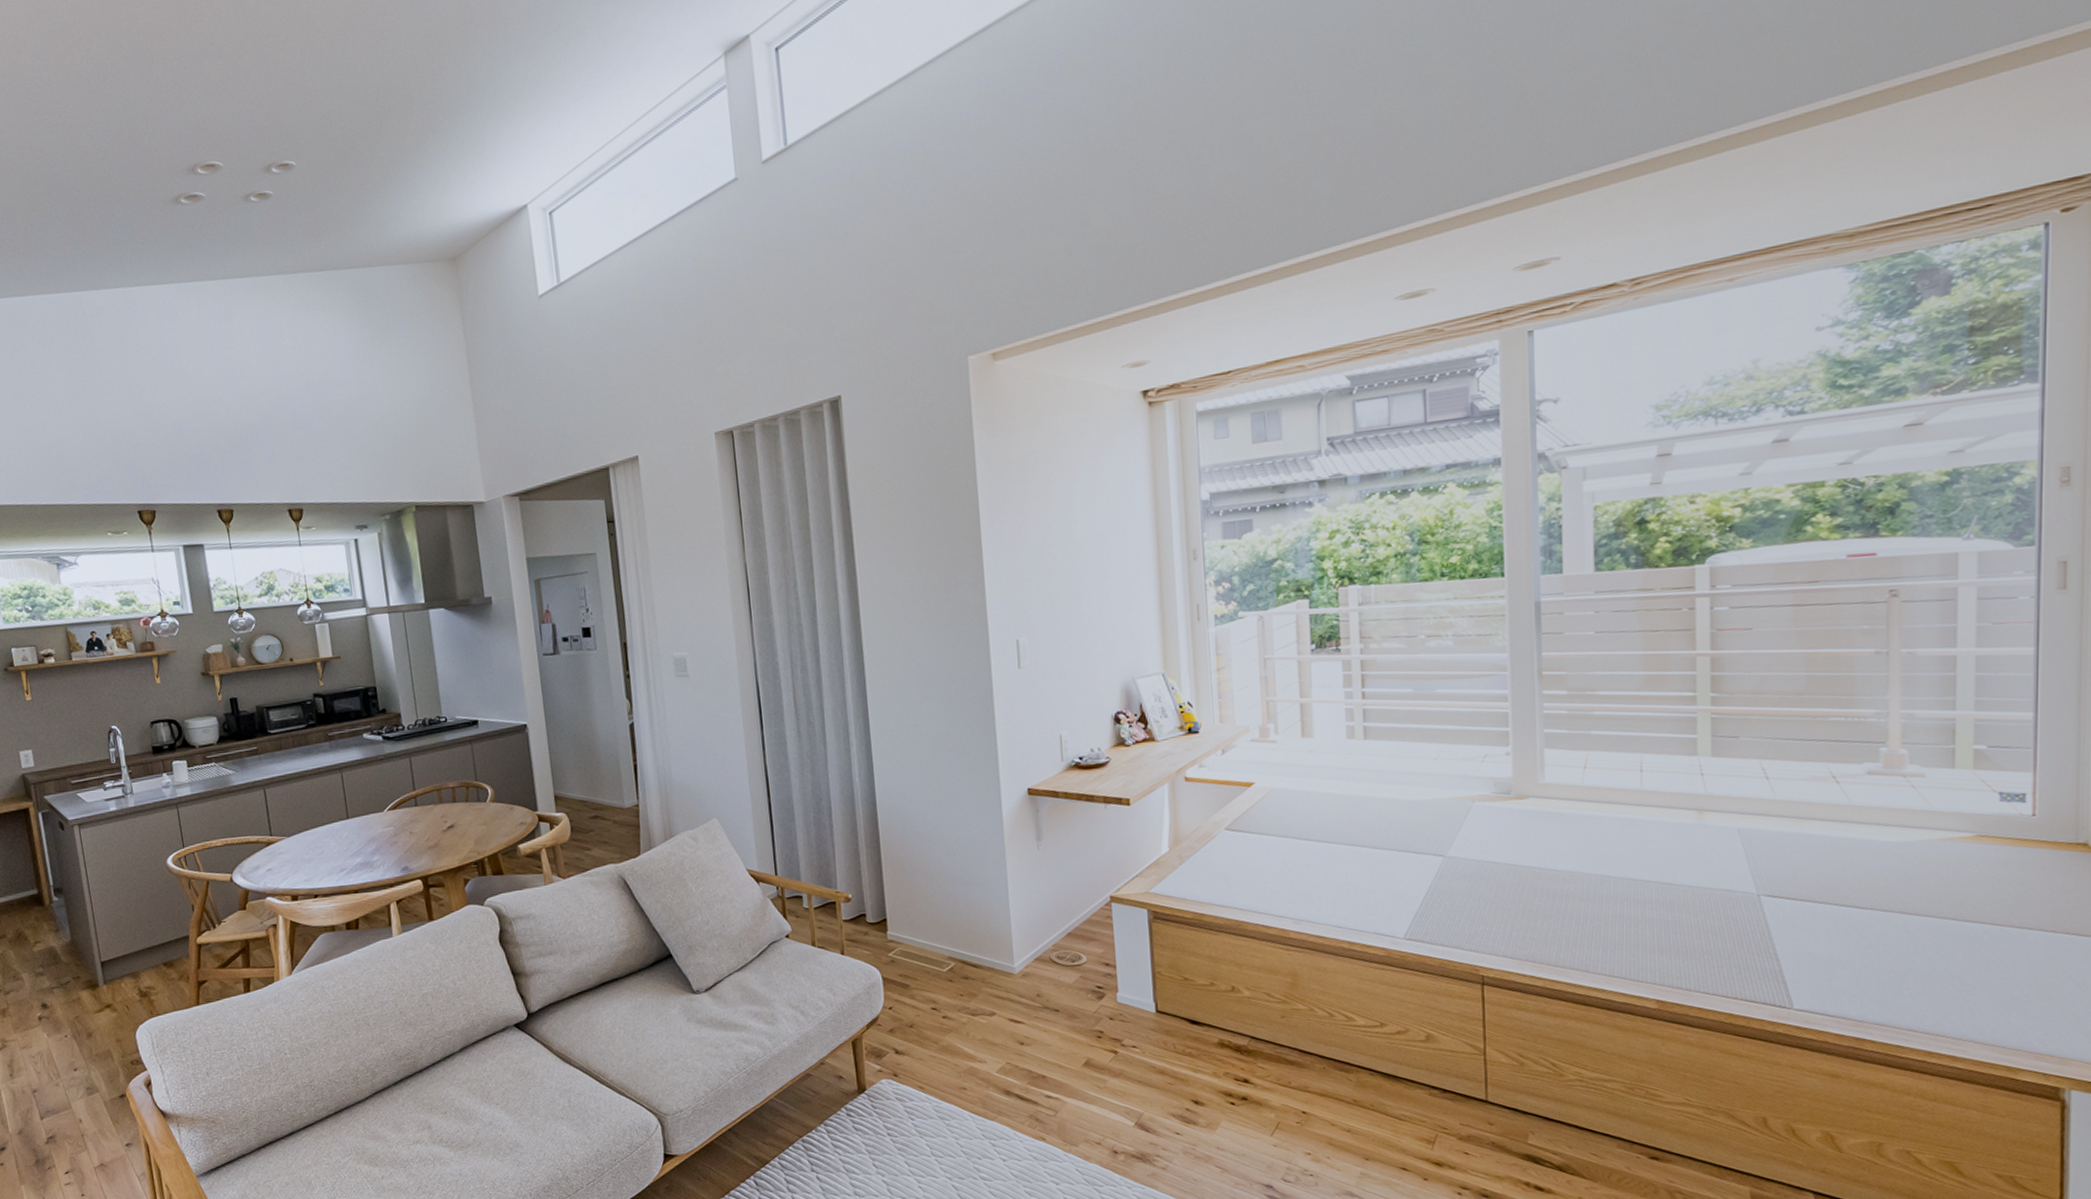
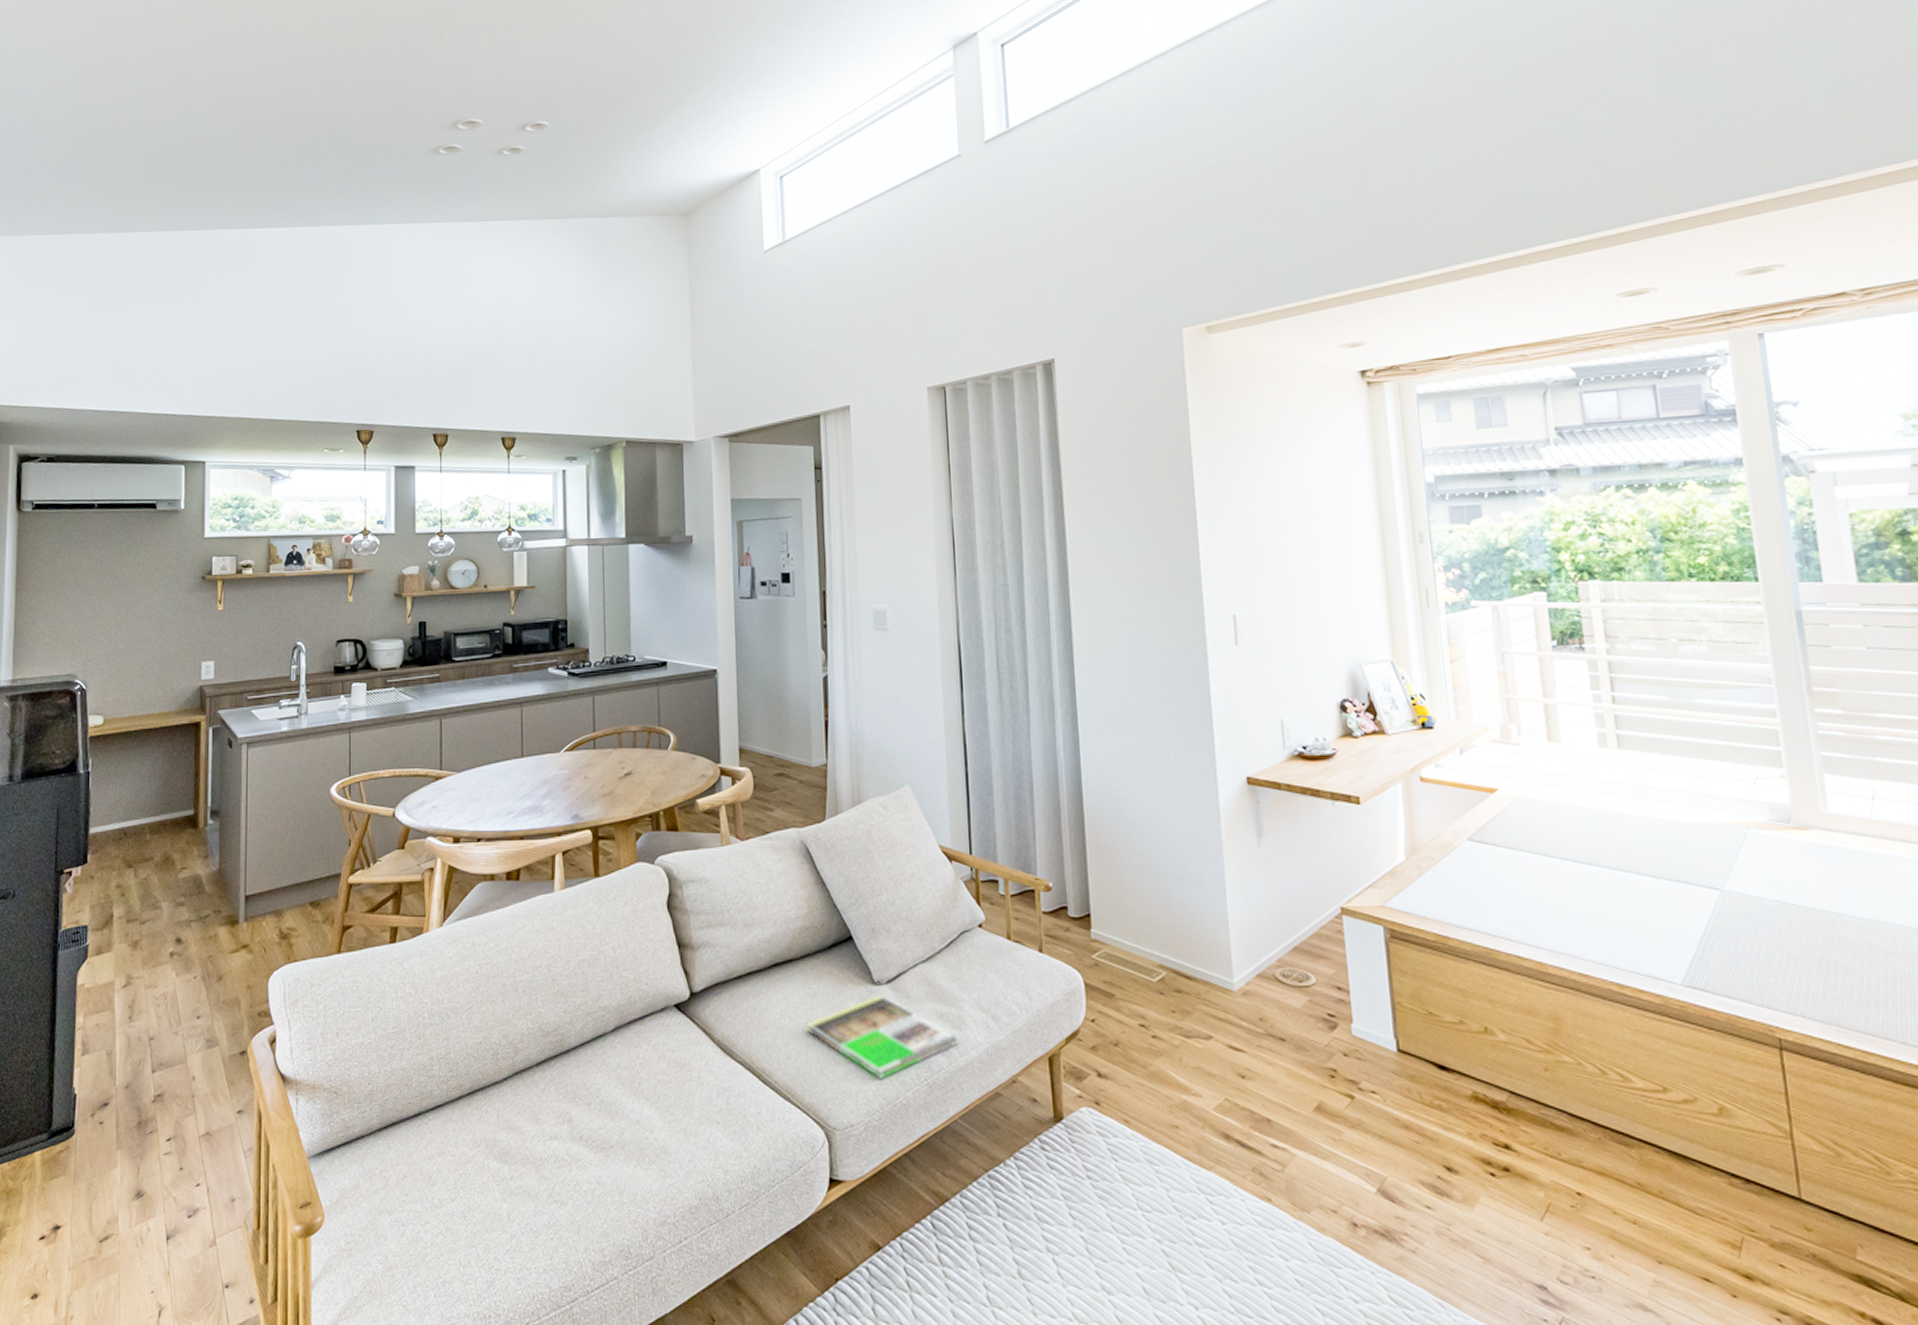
magazine: none [635,1001,773,1071] -> present [806,994,959,1079]

